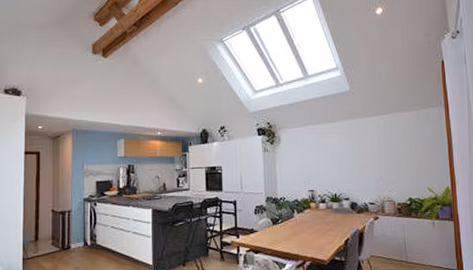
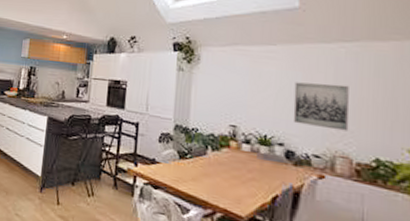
wall art: none [352,147,391,182] -> present [293,82,350,132]

